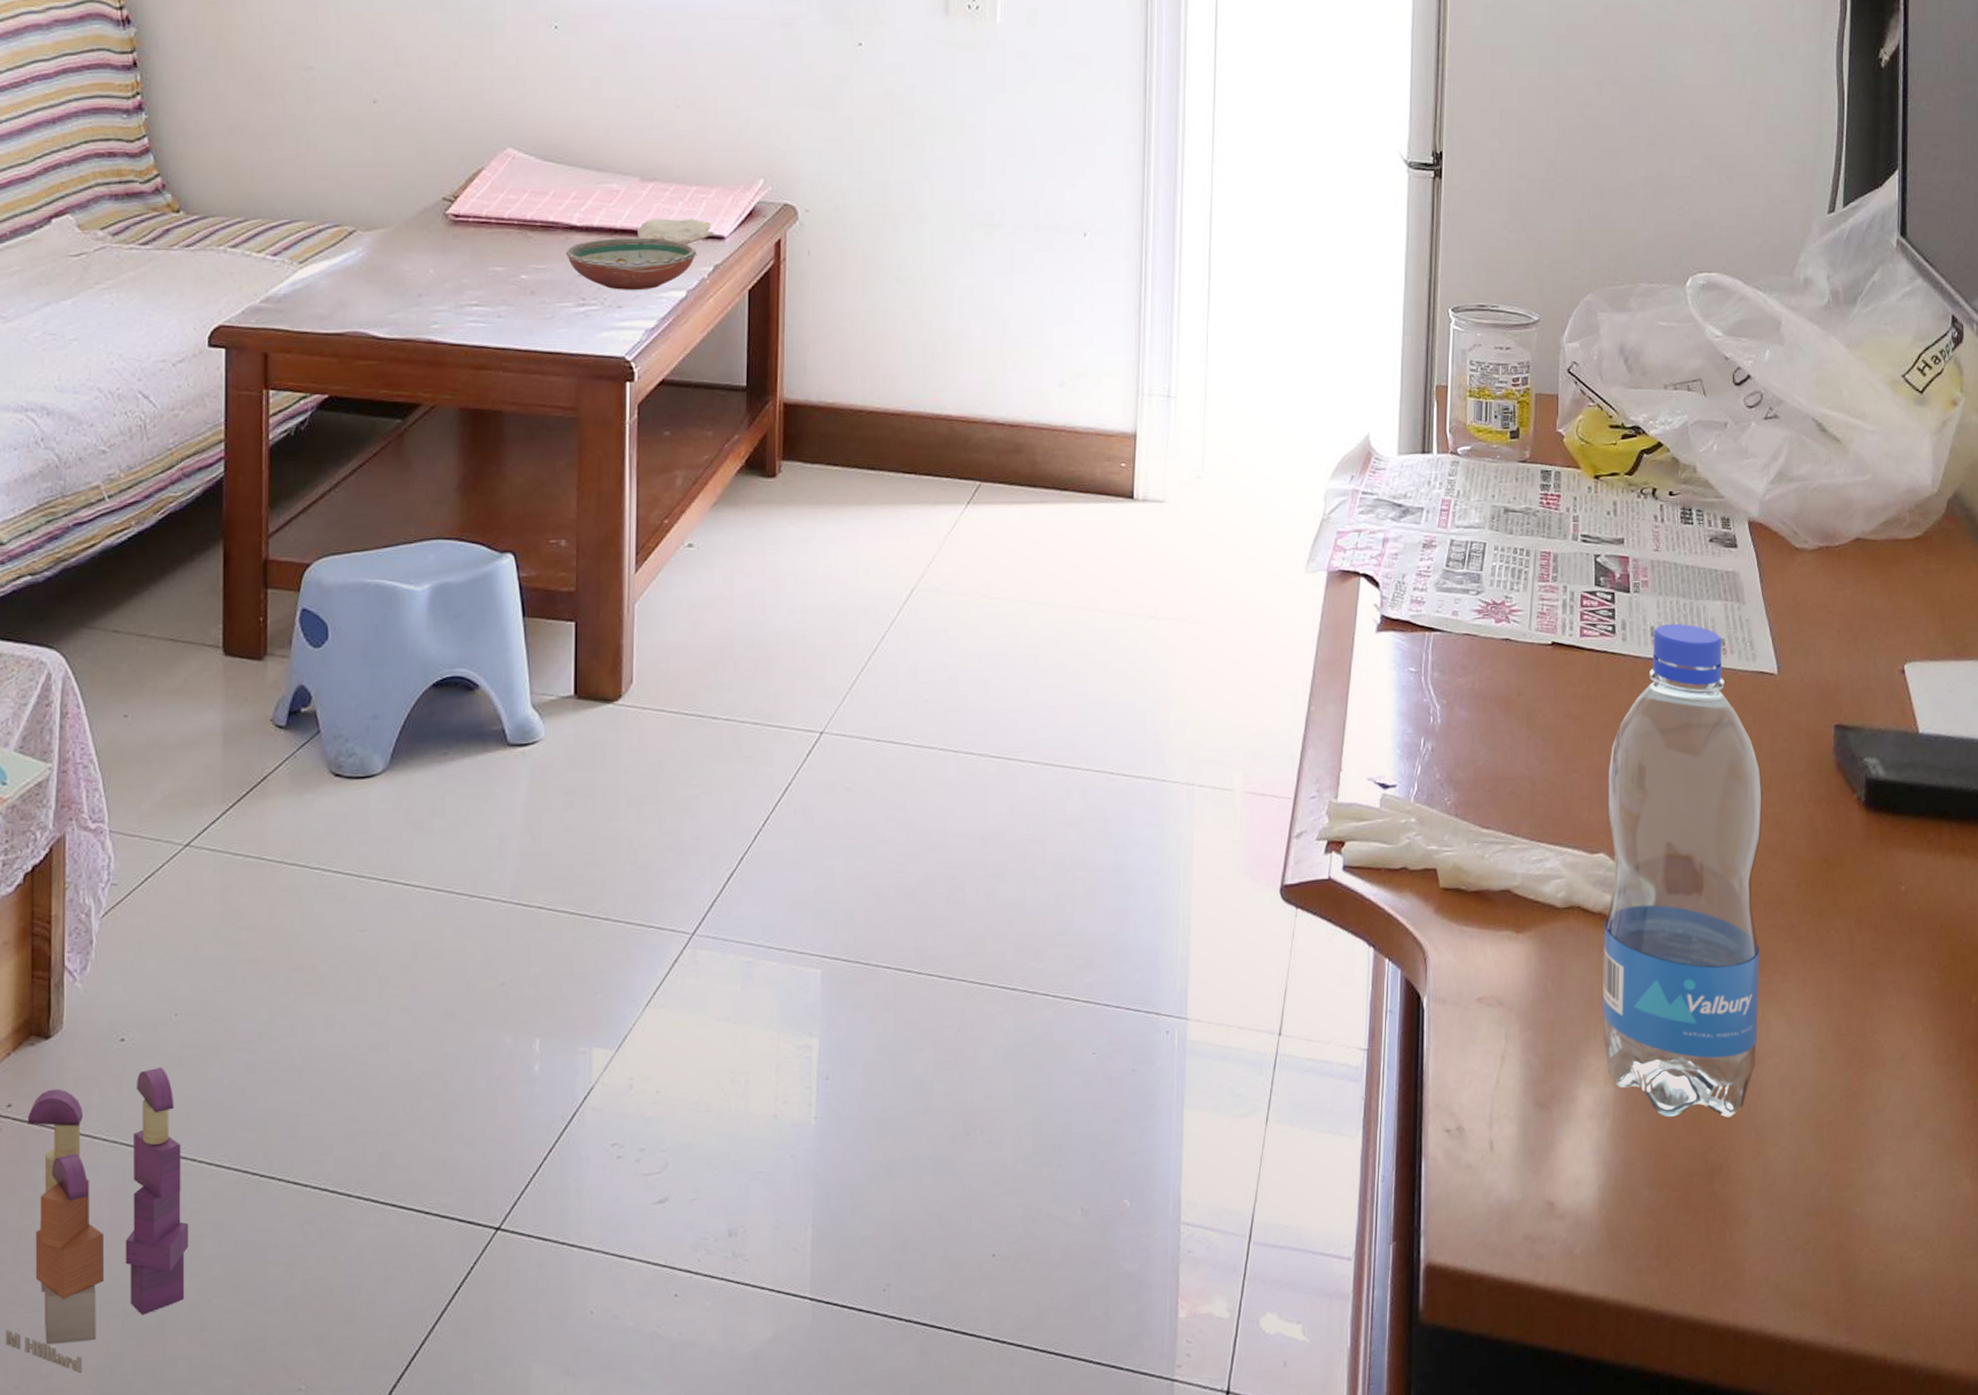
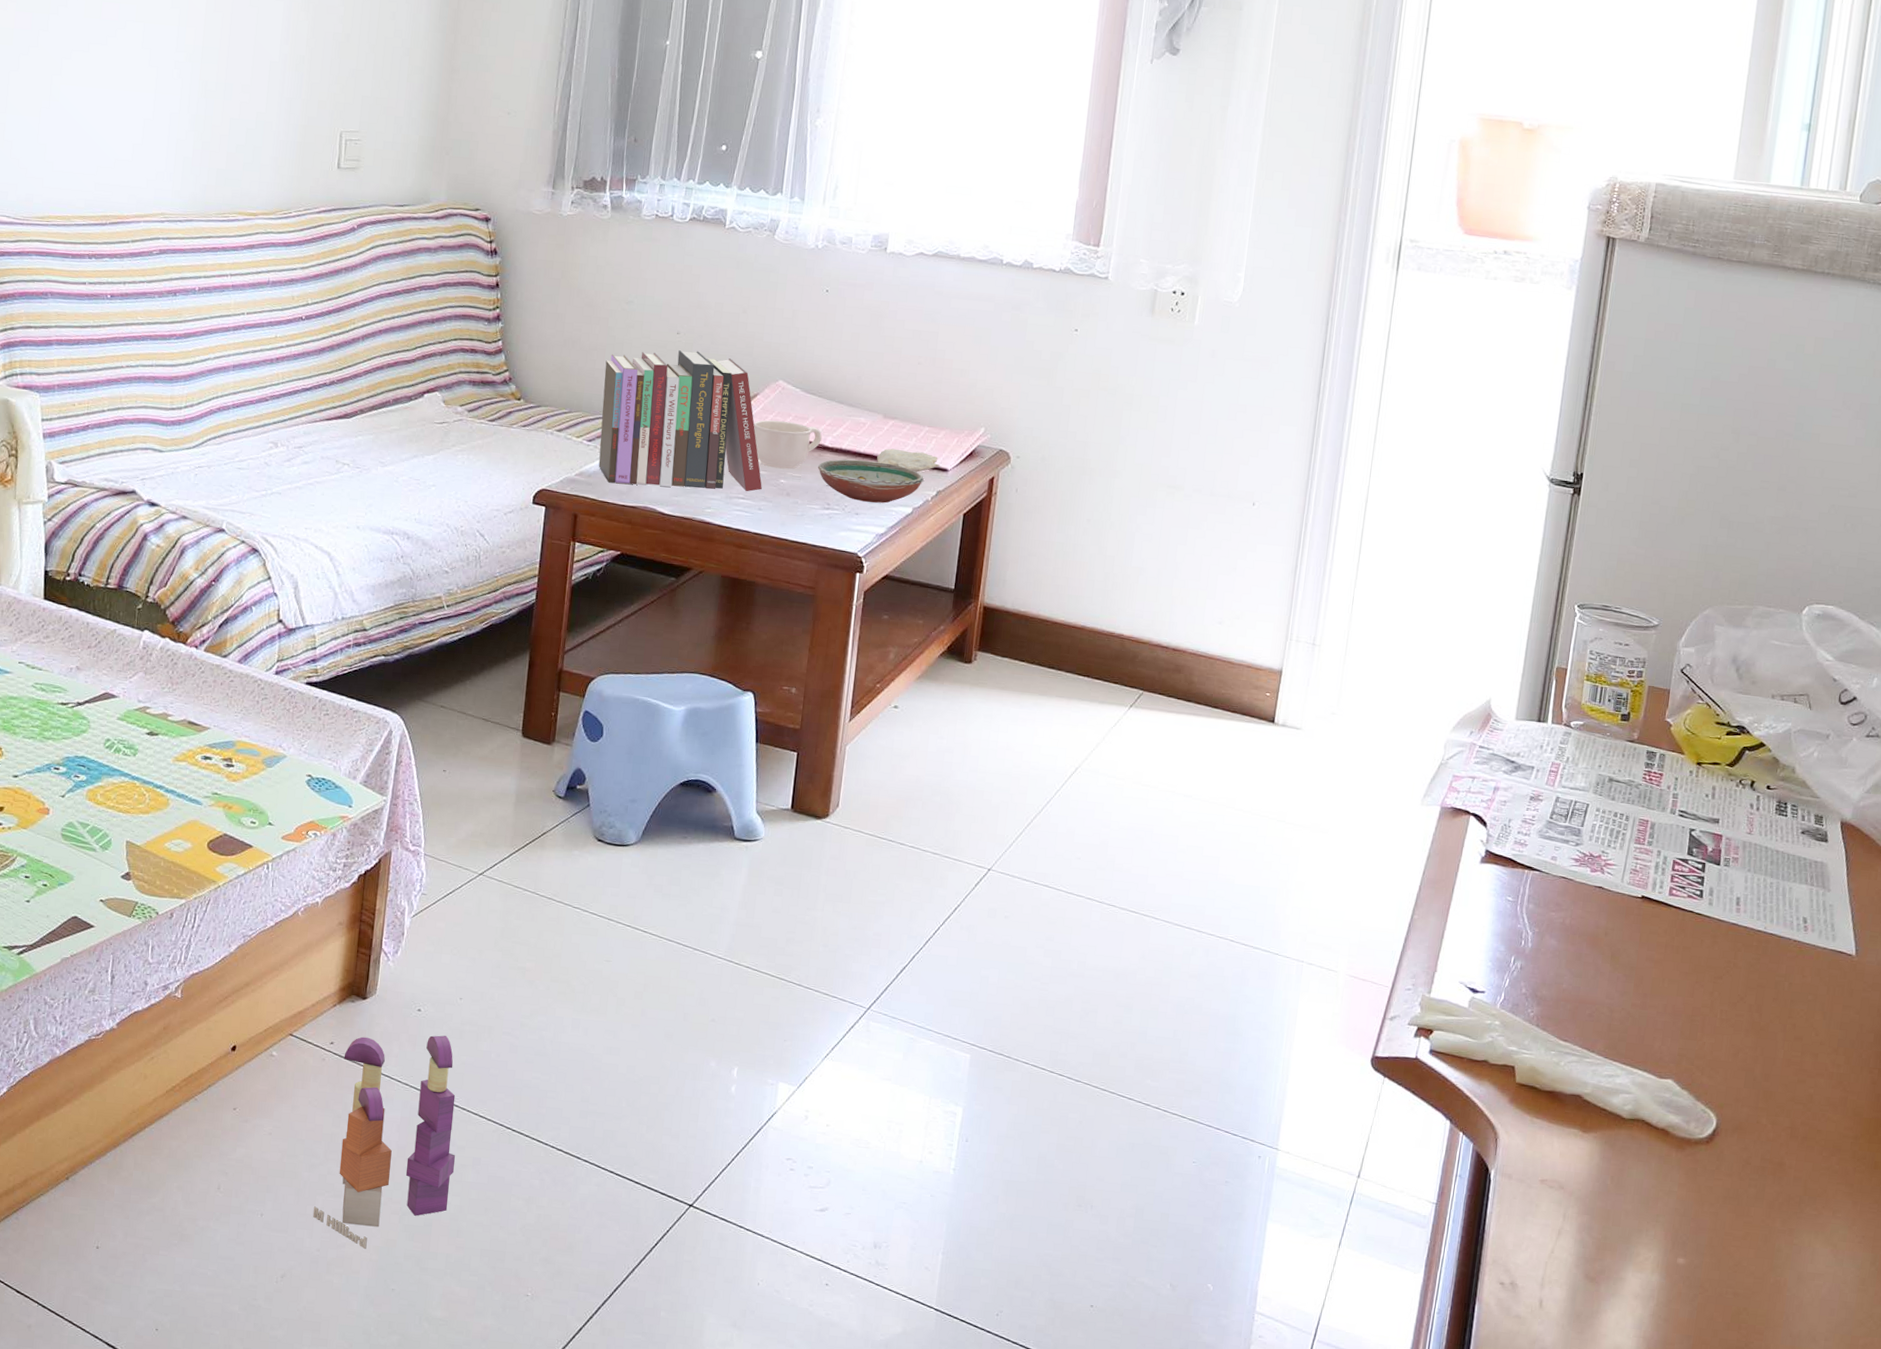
books: none [285,122,499,307] -> present [598,350,762,492]
teacup: none [481,200,567,261] -> present [753,420,822,470]
bottle: present [1602,623,1763,1118] -> none [1654,897,1830,1323]

